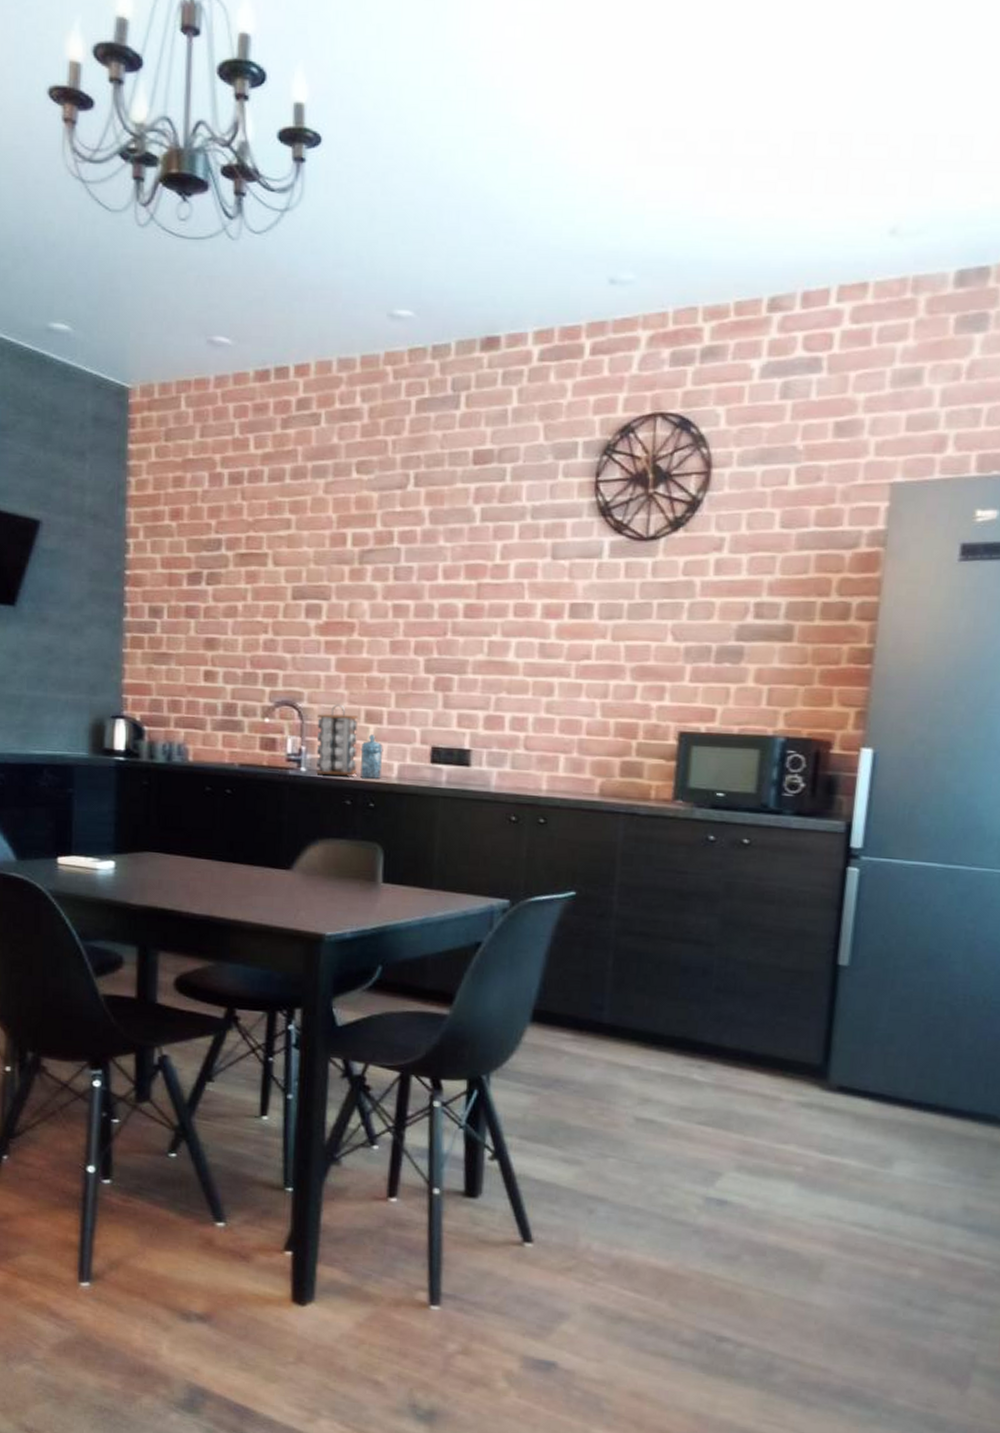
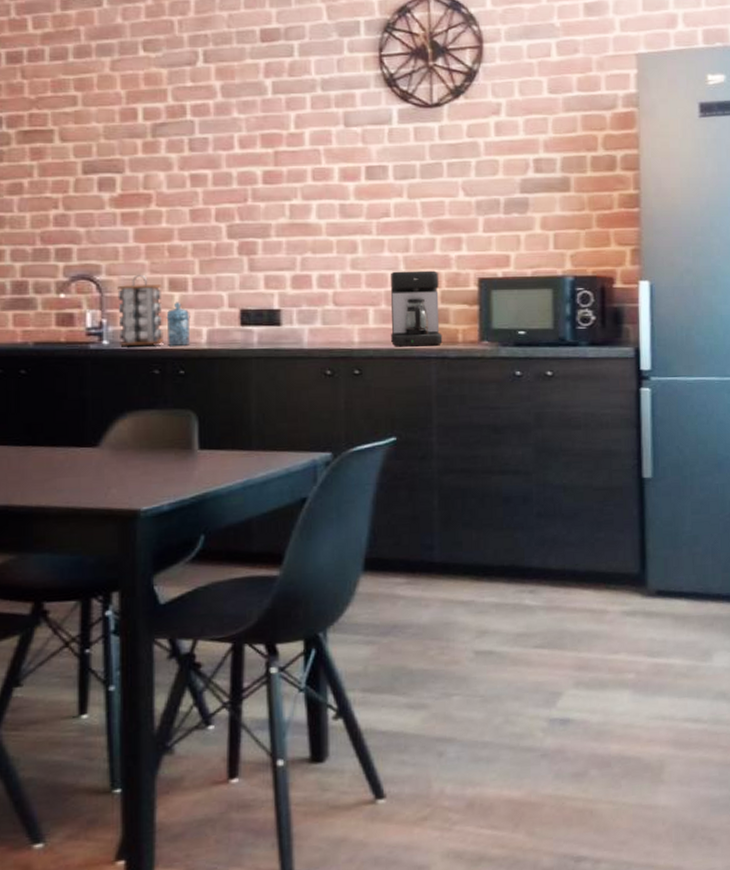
coffee maker: none [580,718,636,801] -> present [390,270,443,347]

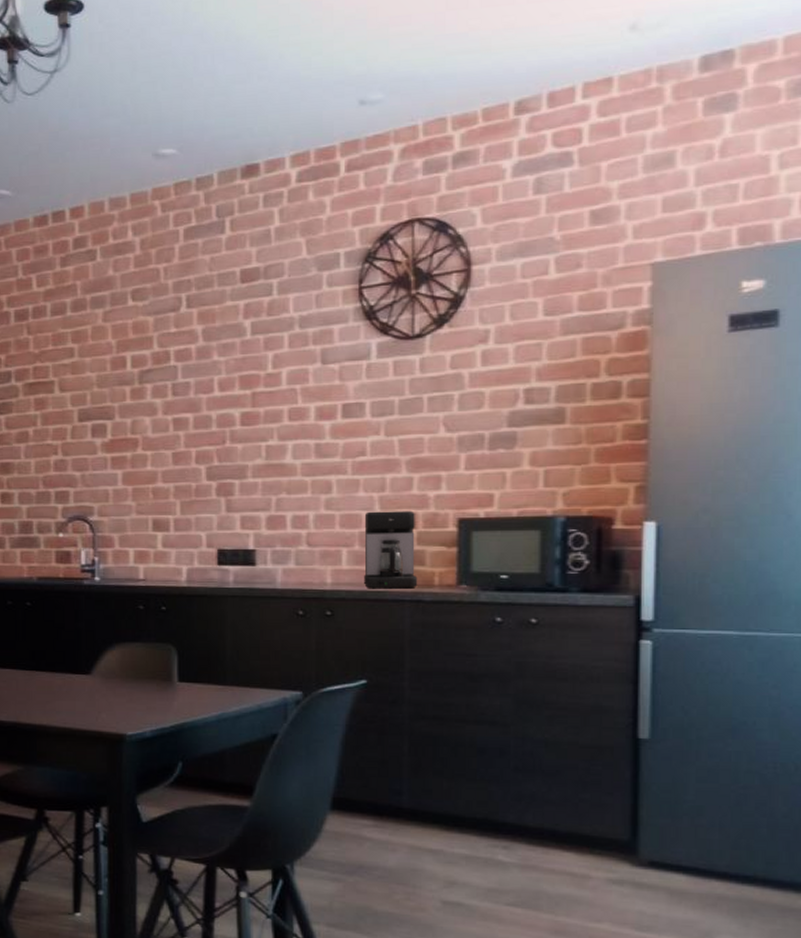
spice rack: present [117,274,164,347] -> none [108,515,148,583]
canister: present [166,302,191,346] -> none [150,541,172,583]

